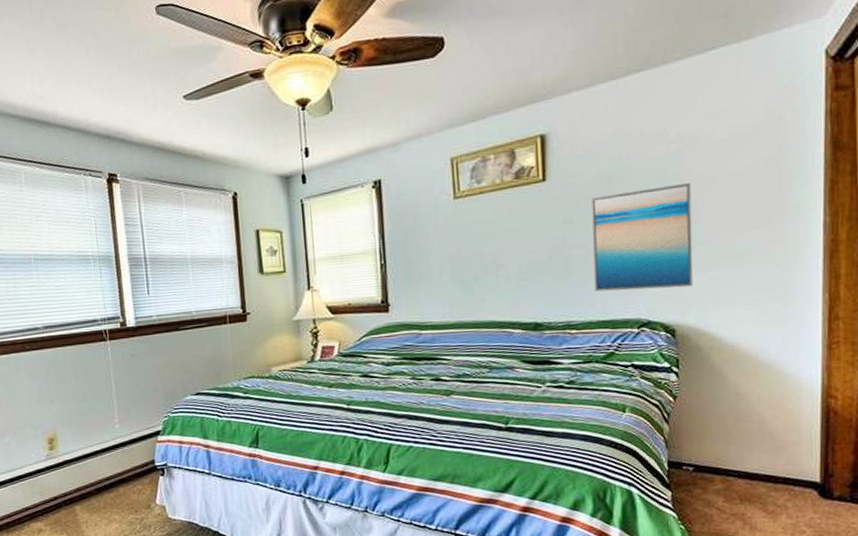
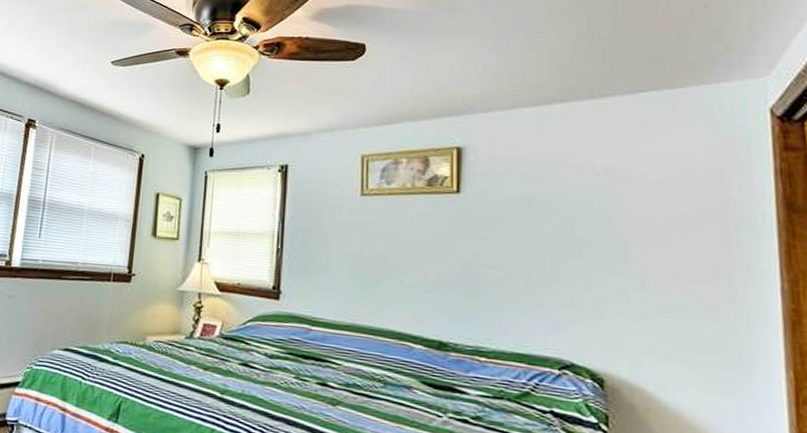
wall art: present [592,182,693,292] -> none [508,218,625,334]

